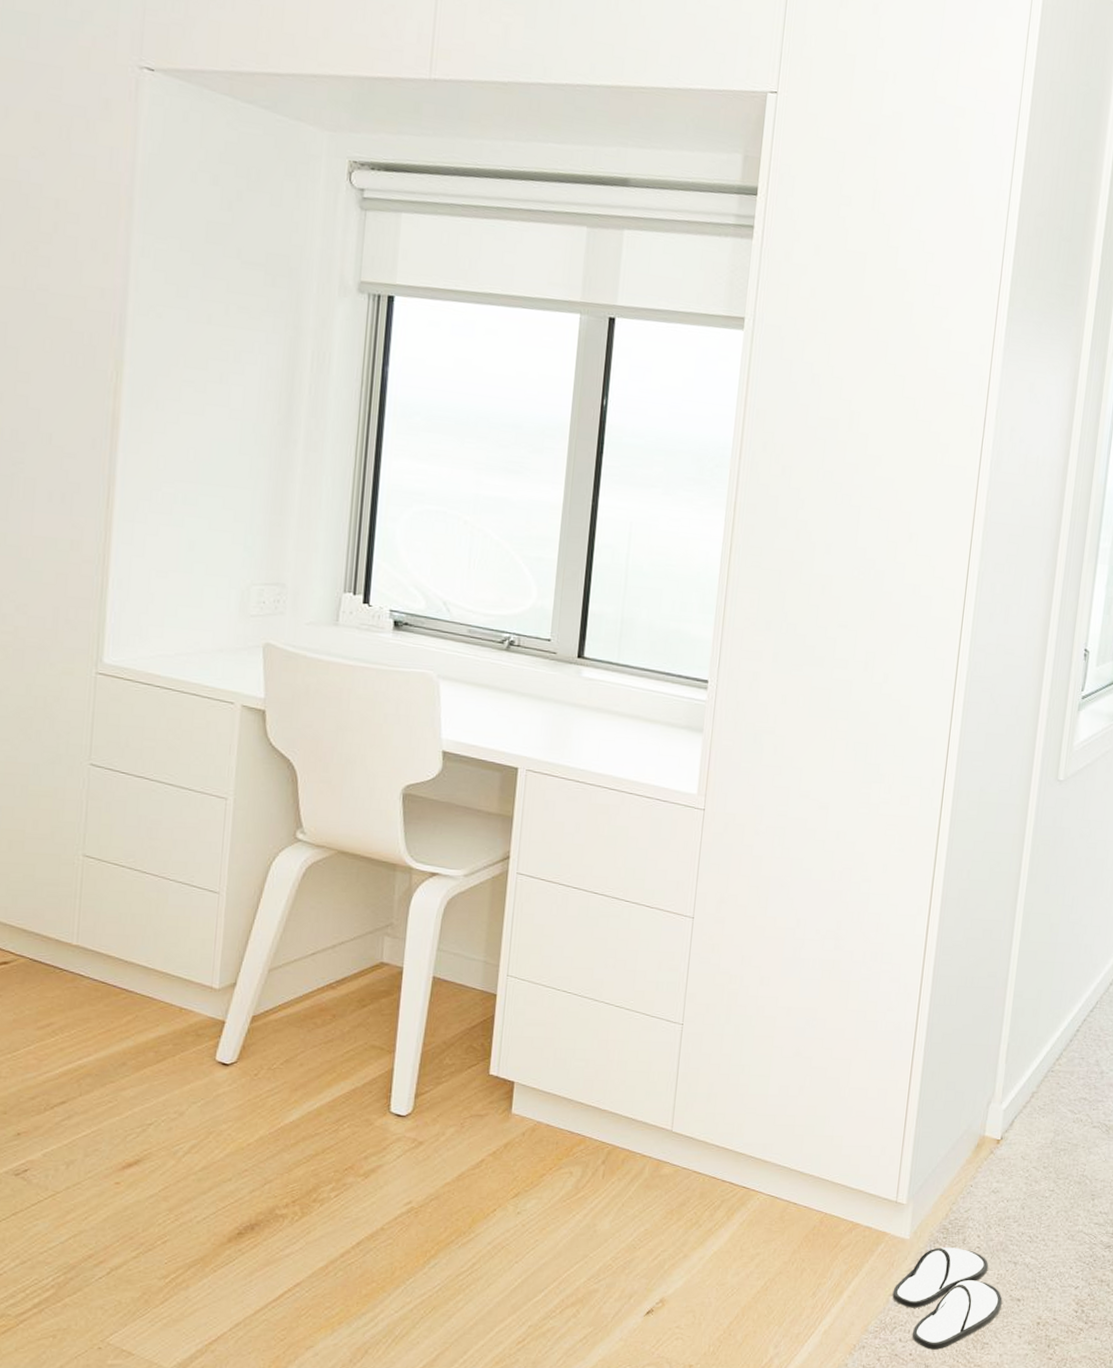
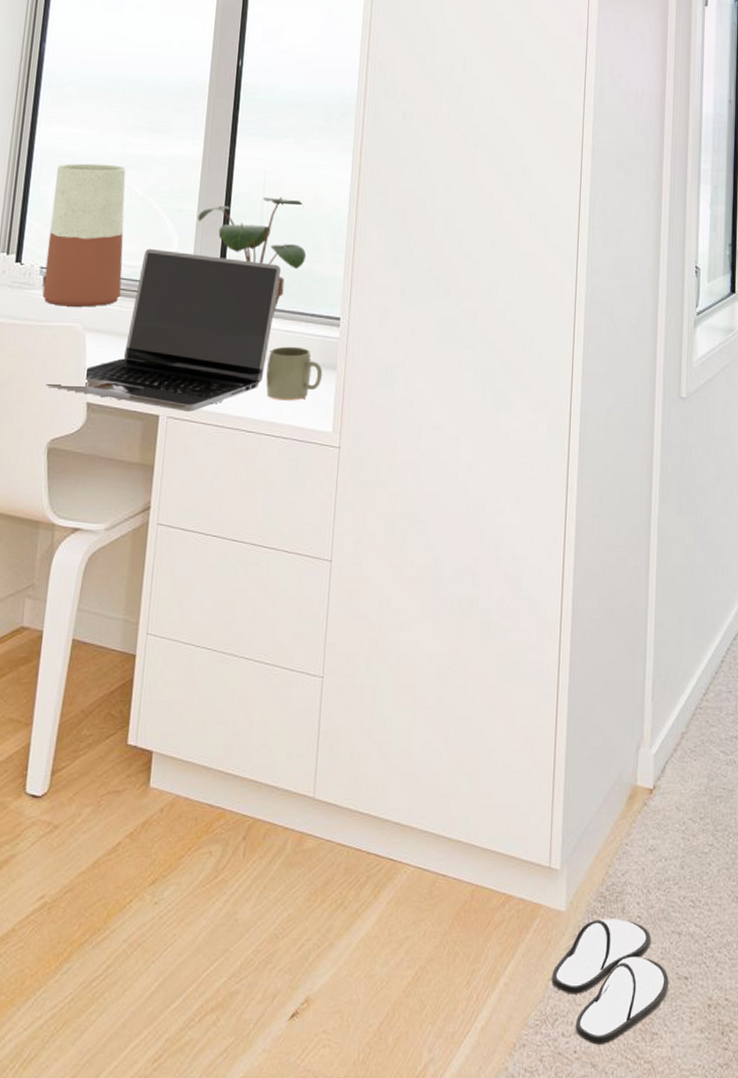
vase: none [393,501,480,655] -> present [42,163,126,307]
laptop: none [399,597,647,766] -> present [46,248,281,412]
potted plant: none [558,550,674,676] -> present [198,197,307,317]
mug: none [629,706,689,762] -> present [266,346,323,401]

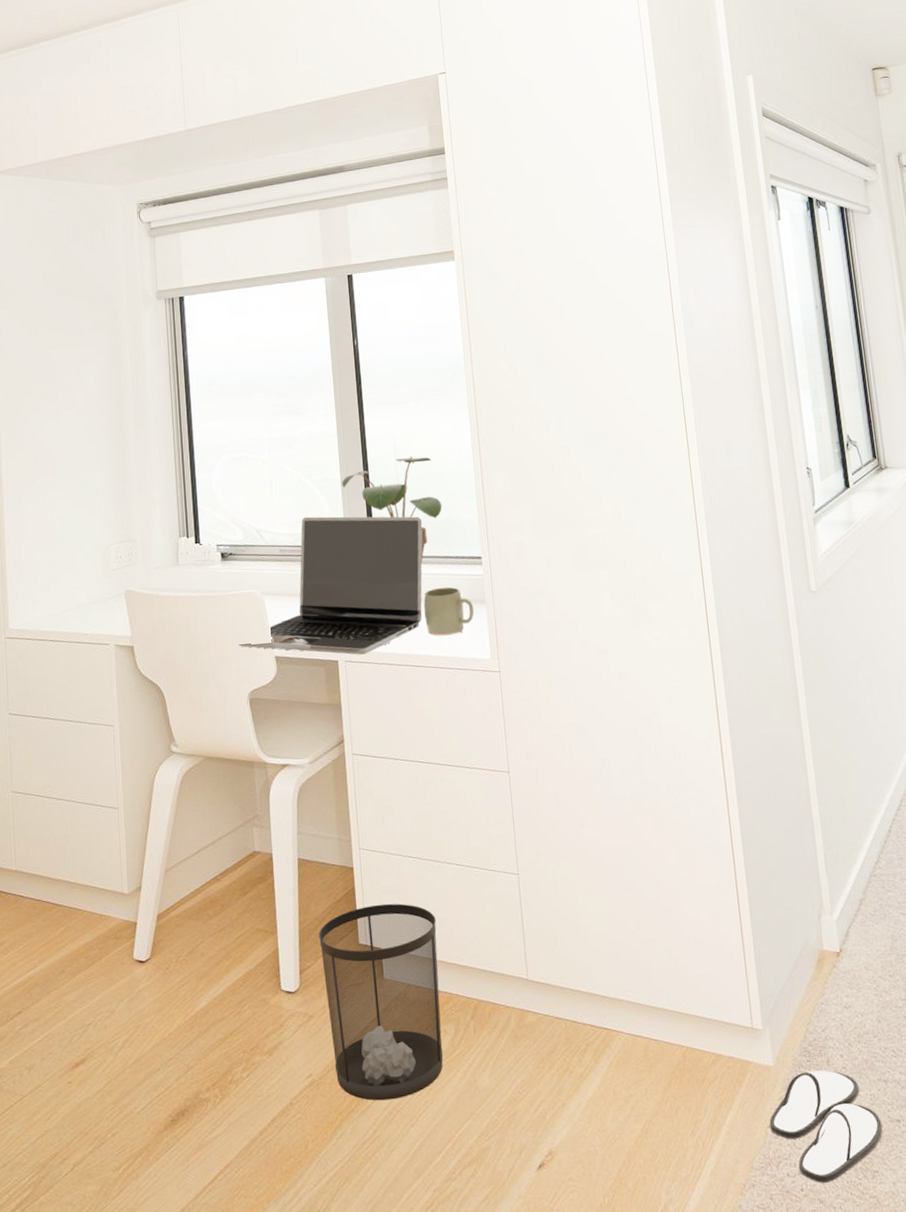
vase: present [42,163,126,307] -> none [216,448,288,577]
waste bin: none [74,699,221,931] -> present [319,903,443,1101]

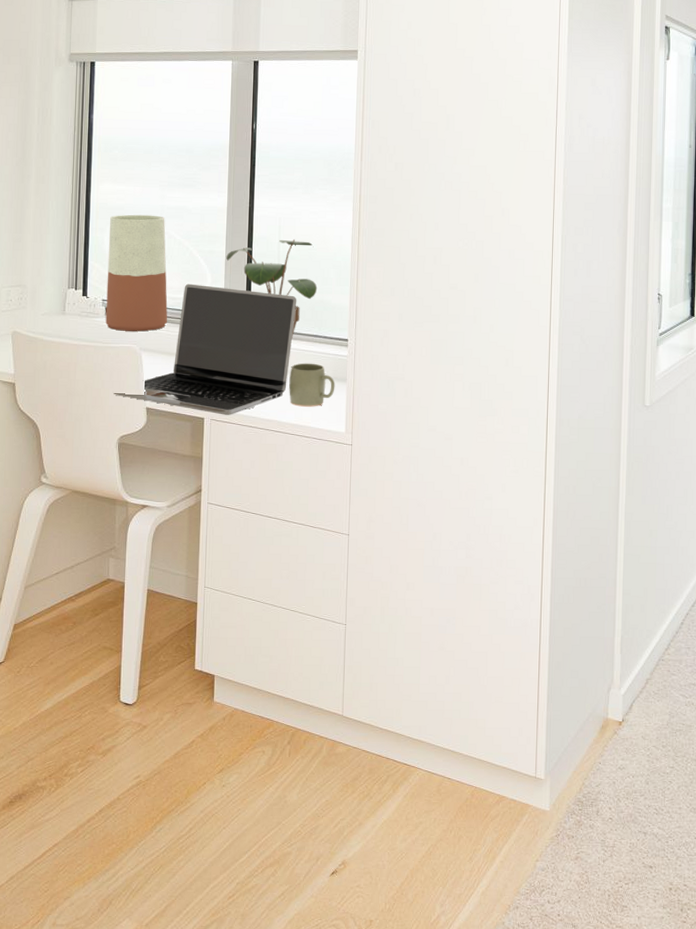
vase: none [216,448,288,577] -> present [105,214,168,332]
waste bin: present [319,903,443,1101] -> none [159,637,266,805]
slippers: present [769,1070,883,1183] -> none [538,818,636,911]

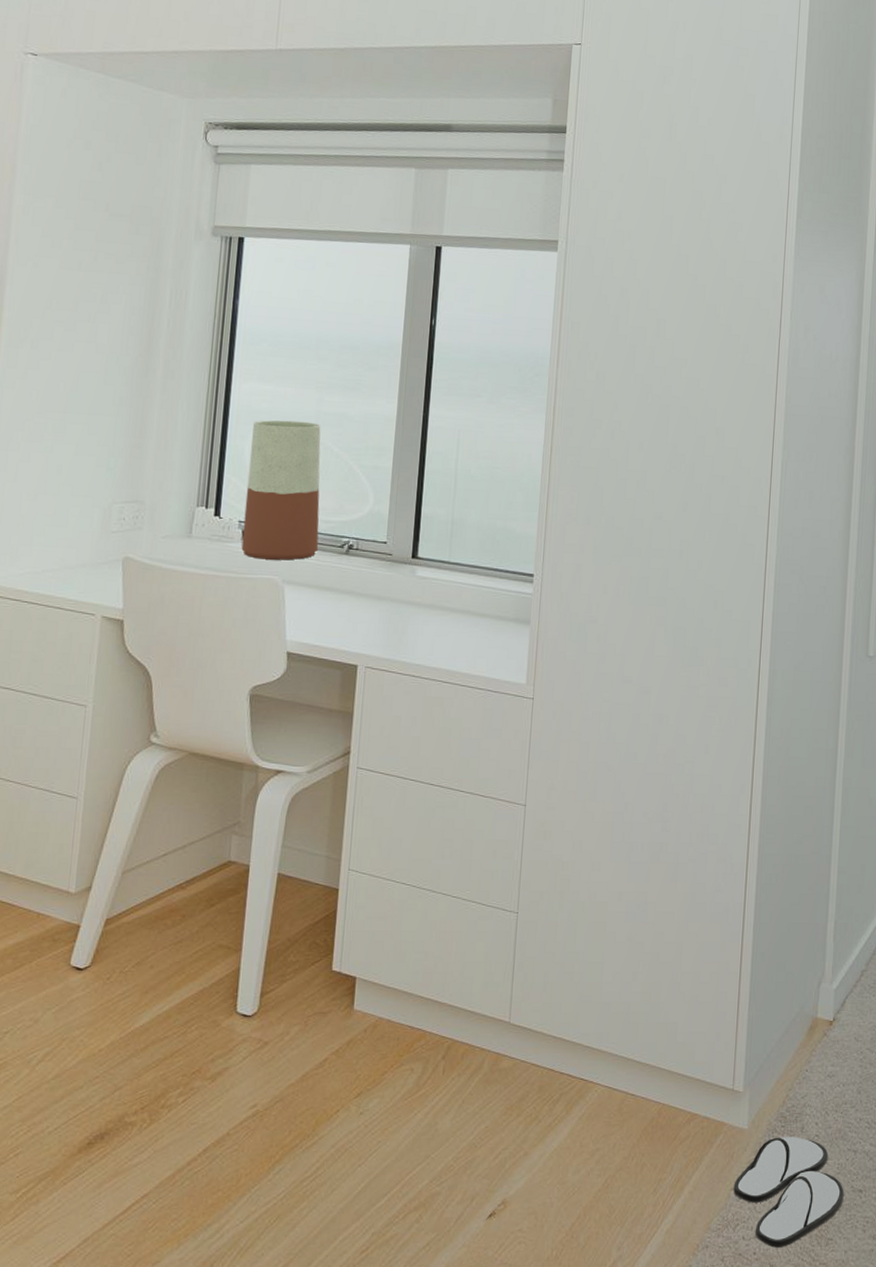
laptop: present [114,283,297,415] -> none [247,504,476,662]
potted plant: present [226,239,318,339] -> none [393,455,500,573]
mug: present [289,363,335,407] -> none [461,601,517,654]
slippers: none [538,818,636,911] -> present [733,1136,844,1248]

